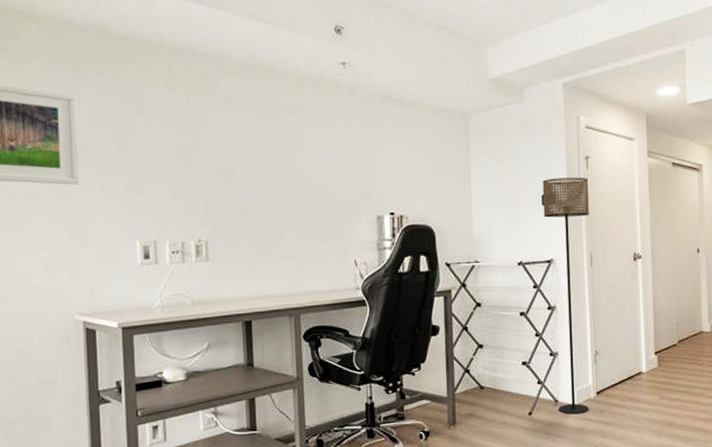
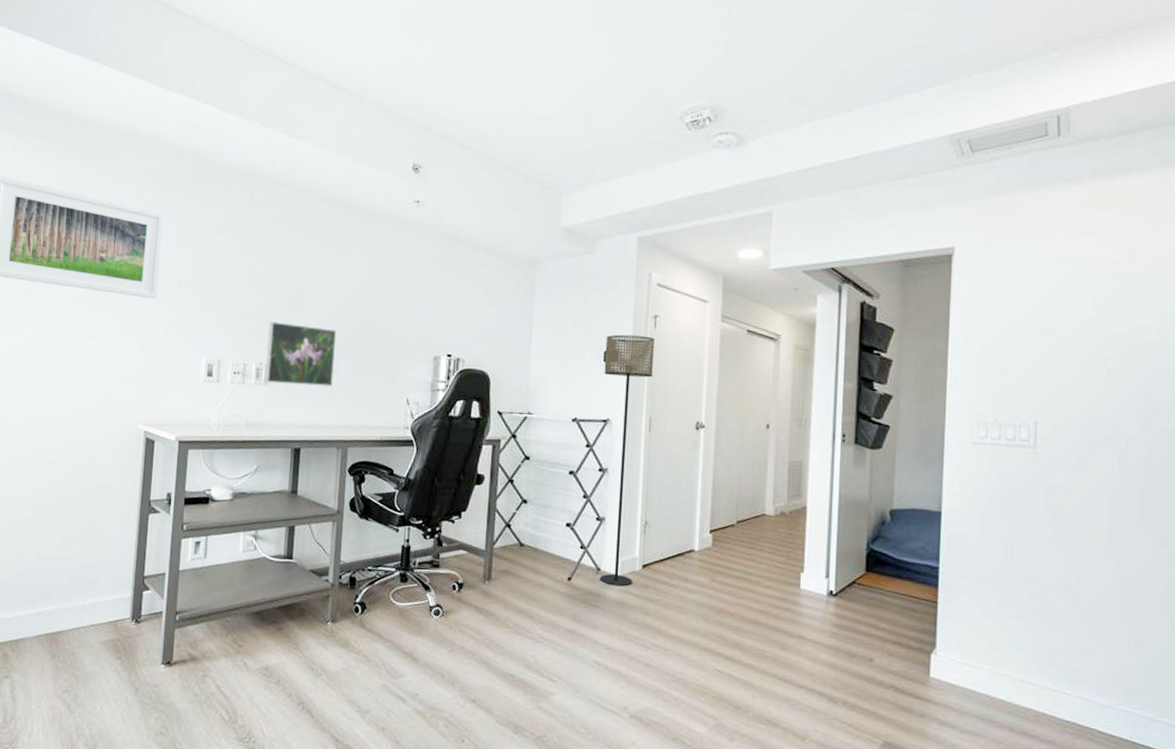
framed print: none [203,196,278,260] -> present [264,321,337,388]

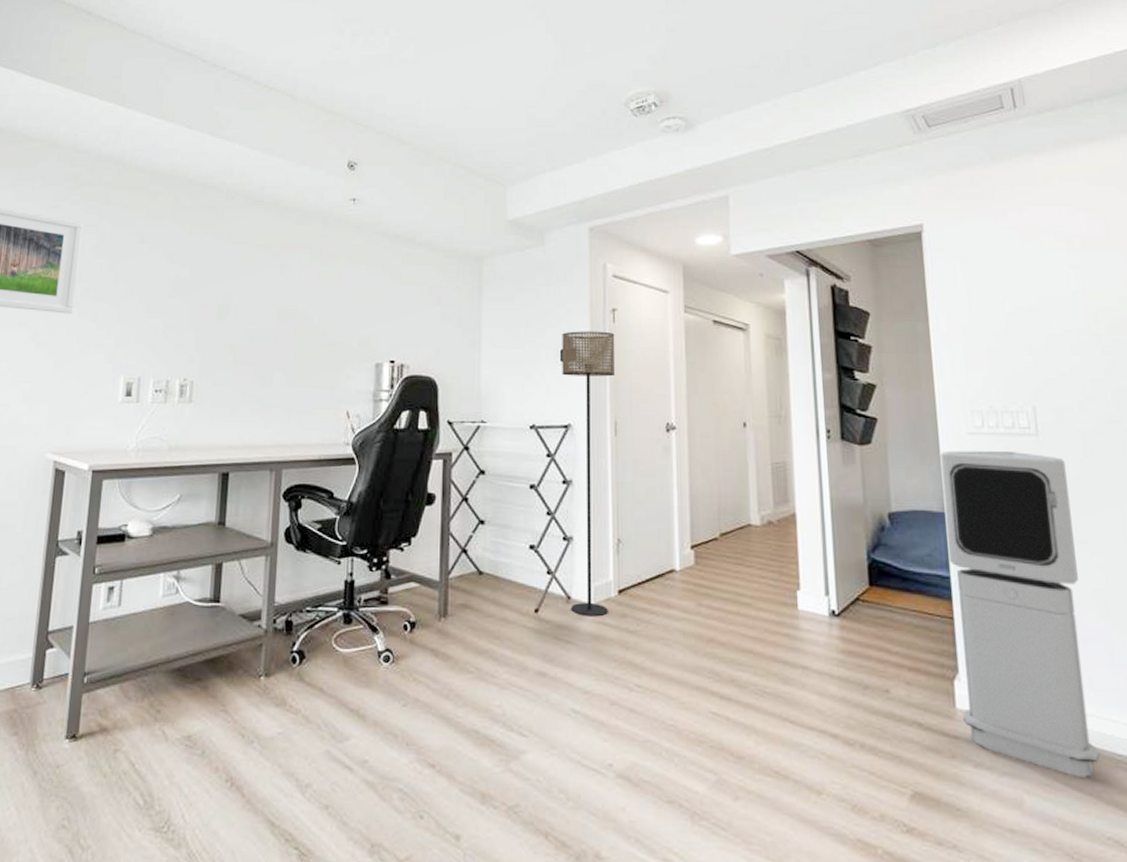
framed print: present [264,321,337,388] -> none [189,333,269,403]
air purifier: none [934,457,1057,738] -> present [940,450,1100,778]

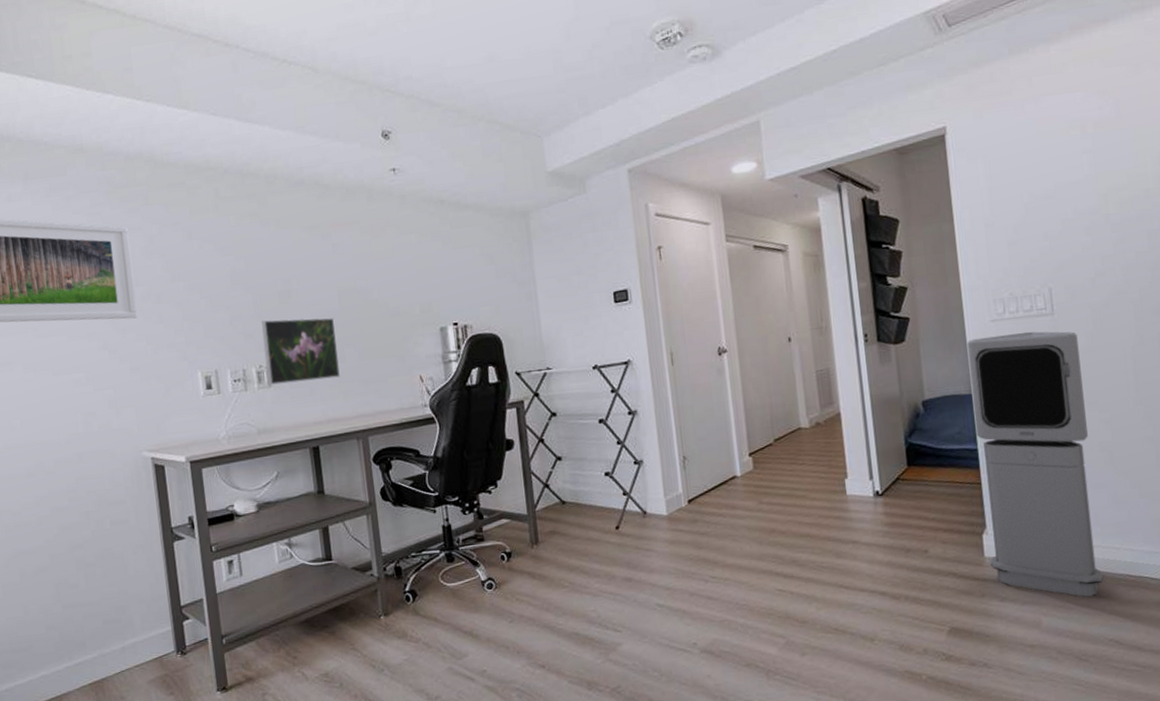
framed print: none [189,333,269,403] -> present [262,317,340,386]
floor lamp: present [562,331,616,617] -> none [613,269,681,527]

